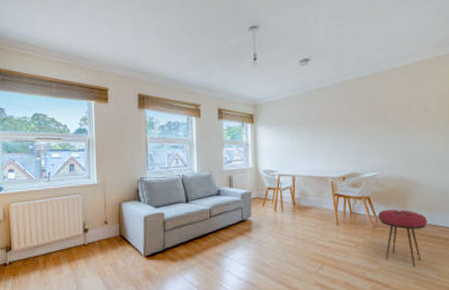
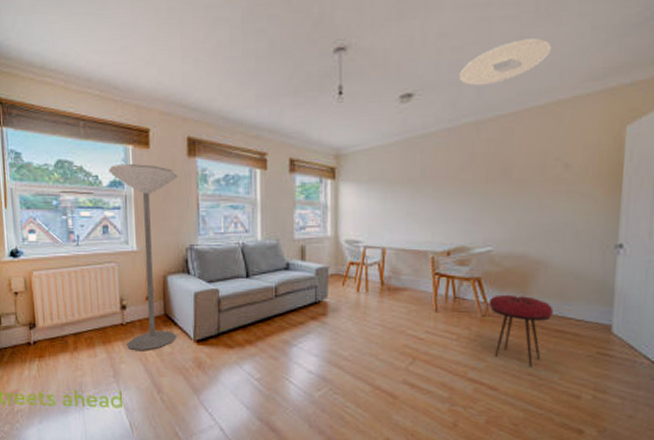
floor lamp: none [75,115,131,266] -> present [108,164,179,350]
ceiling light: none [343,18,408,53] -> present [459,38,552,86]

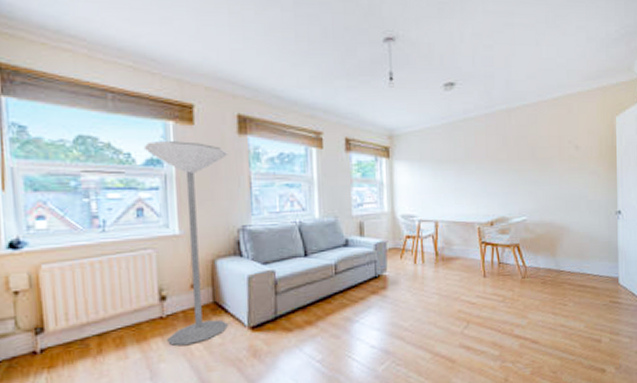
ceiling light: present [459,38,552,86] -> none [491,43,560,79]
stool: present [488,294,554,367] -> none [526,257,576,320]

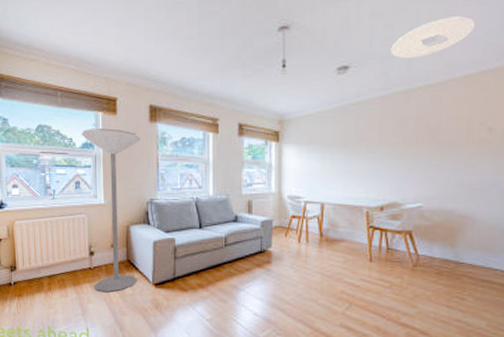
ceiling light: none [491,43,560,79] -> present [391,16,476,59]

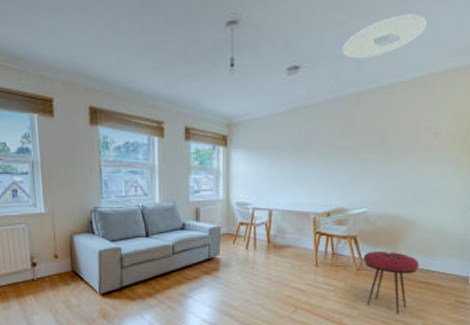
floor lamp: present [81,128,142,292] -> none [15,132,83,303]
stool: none [419,246,480,314] -> present [363,251,420,314]

